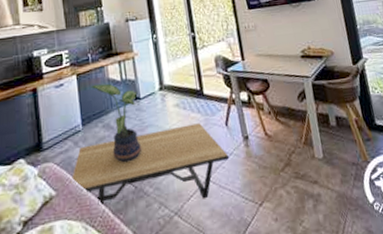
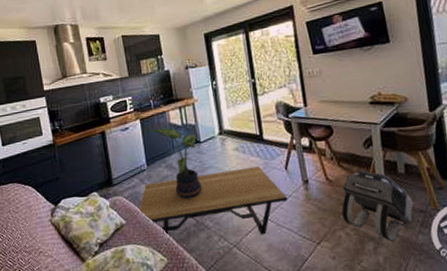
backpack: none [281,123,346,197] -> present [342,169,414,241]

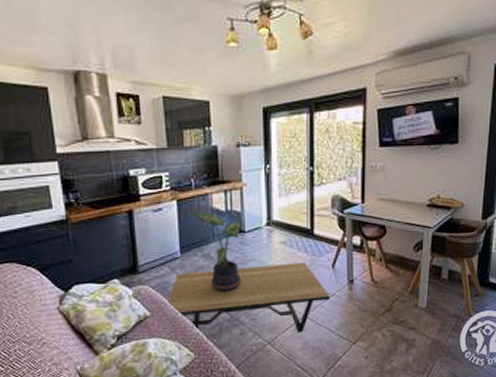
backpack: present [342,169,414,241] -> none [382,272,450,343]

